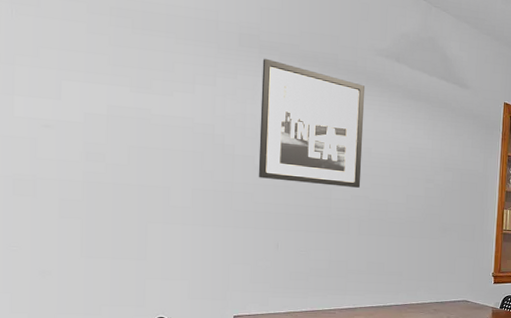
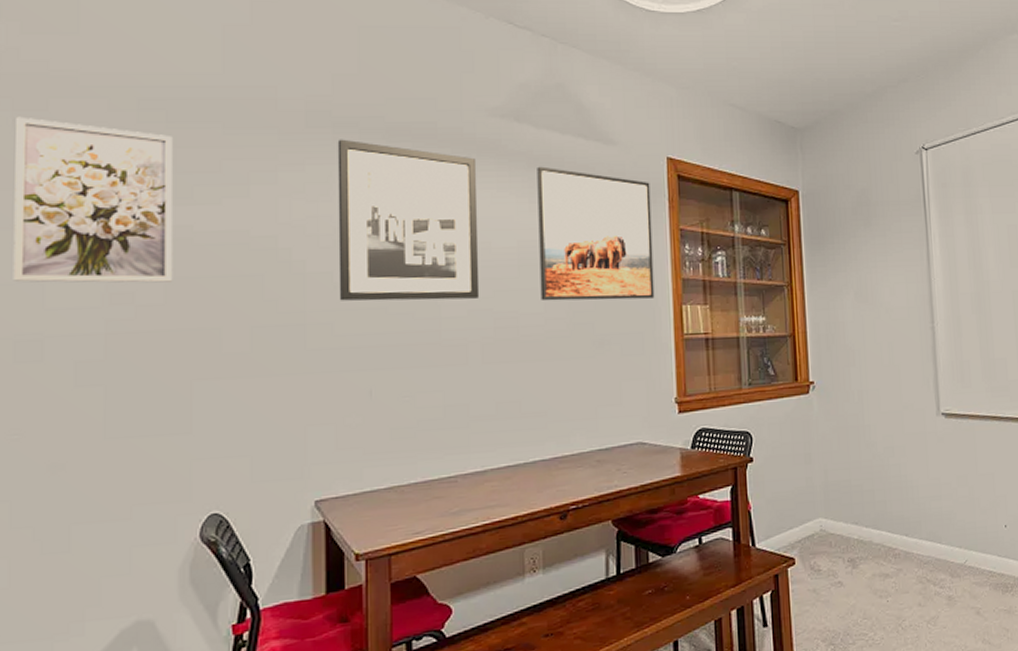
wall art: none [12,8,137,149] -> present [13,116,173,283]
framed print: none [404,97,490,202] -> present [537,166,655,301]

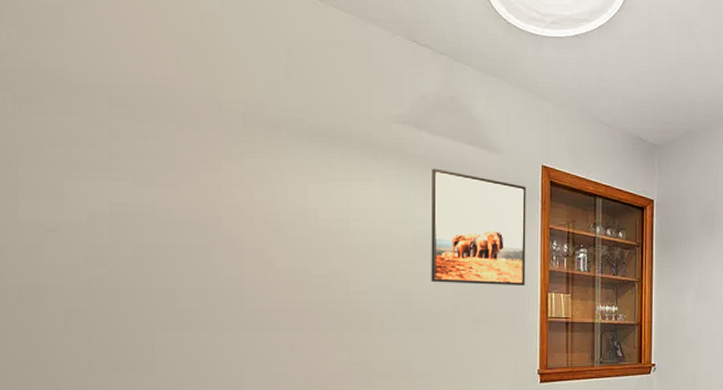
wall art: present [13,116,173,283] -> none [17,107,139,249]
wall art: present [337,139,480,301] -> none [268,137,382,277]

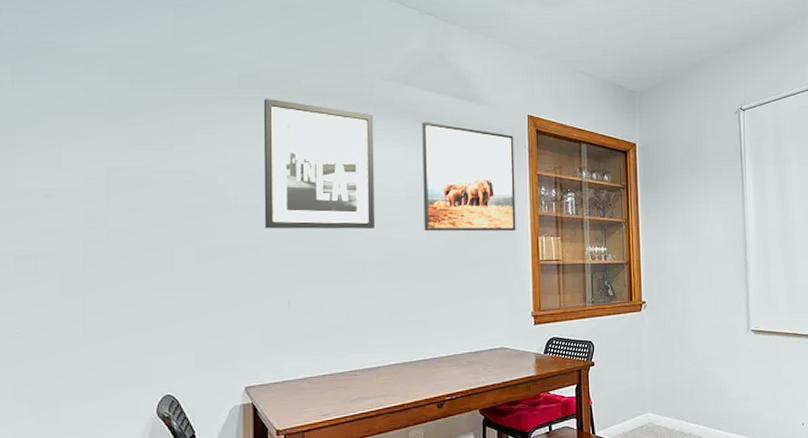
wall art: none [268,137,382,277] -> present [263,98,376,229]

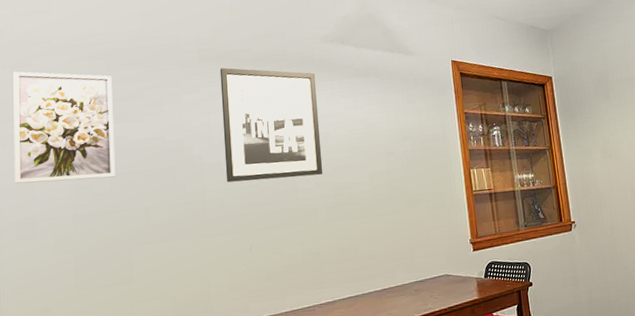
wall art: none [14,78,136,212] -> present [13,71,116,184]
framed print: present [422,122,516,232] -> none [358,75,449,173]

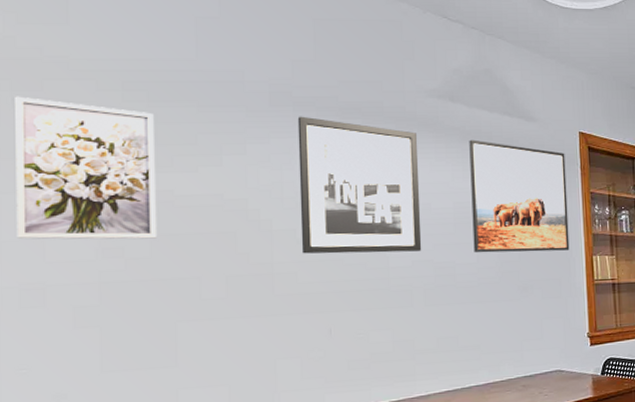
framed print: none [358,75,449,173] -> present [469,139,570,253]

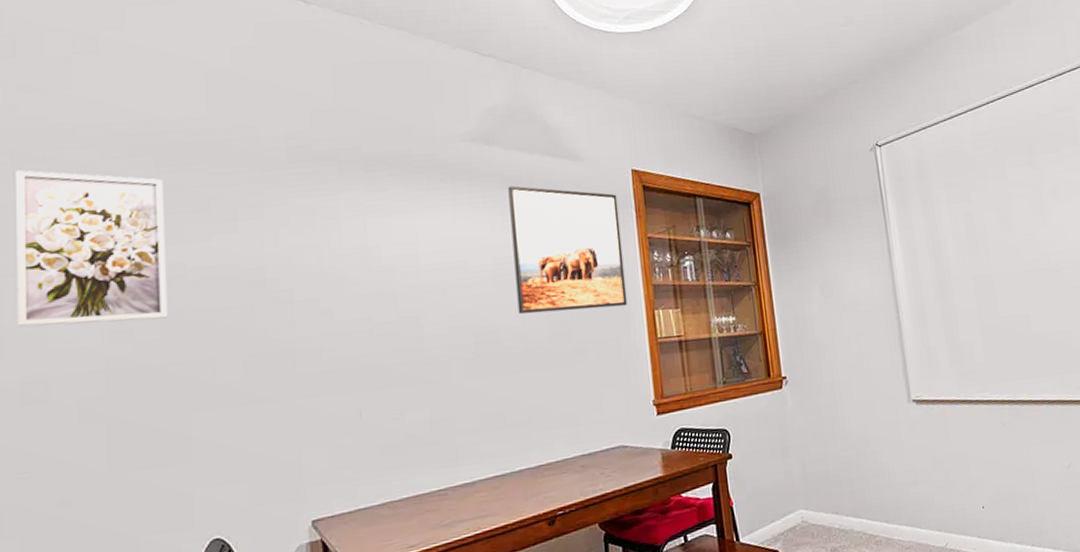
wall art: present [297,116,422,254] -> none [318,171,460,326]

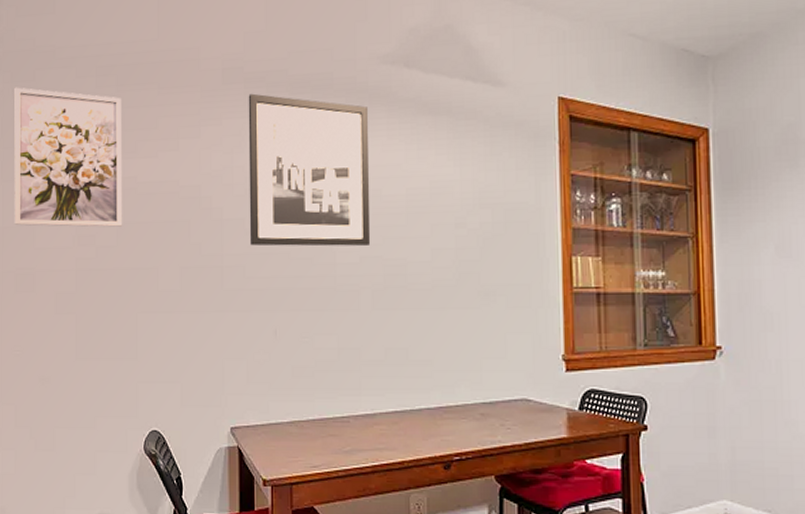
wall art: none [318,171,460,326] -> present [248,93,371,247]
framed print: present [508,185,628,315] -> none [425,112,543,250]

